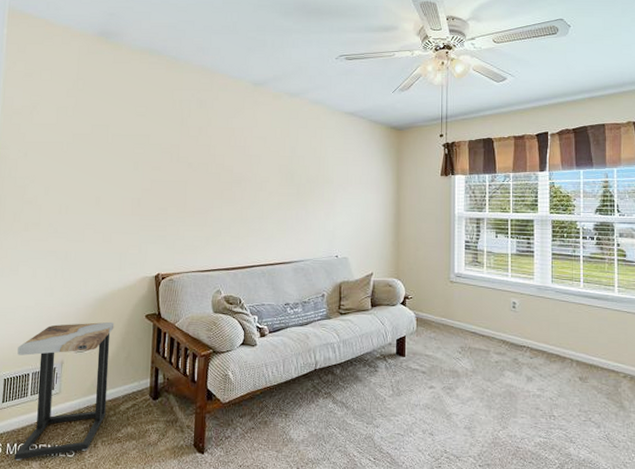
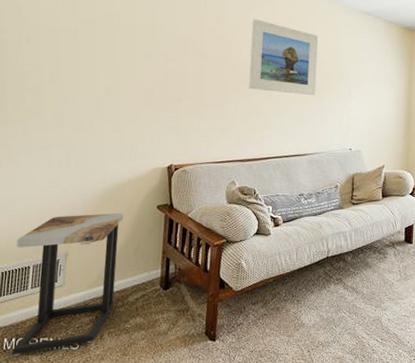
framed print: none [232,124,302,202] -> present [249,18,319,96]

